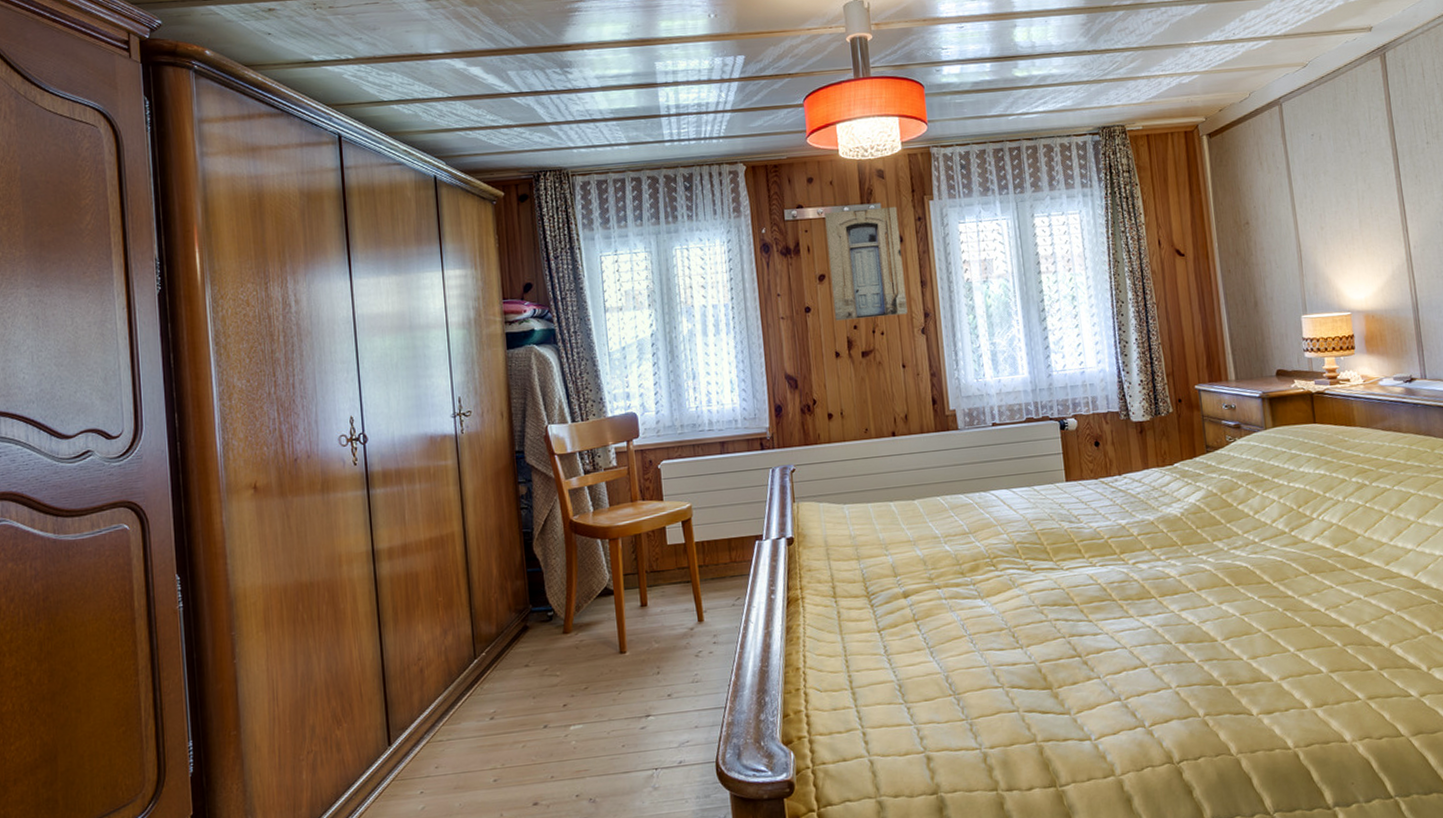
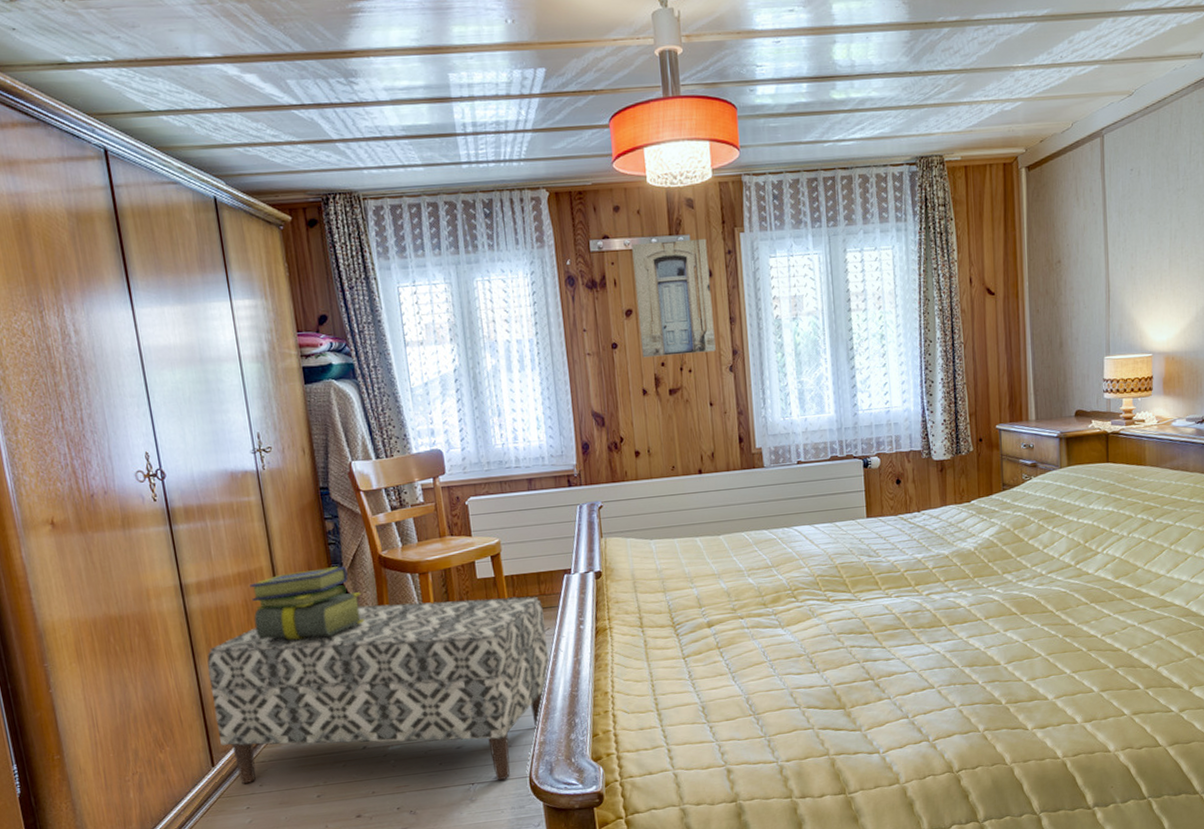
bench: none [392,563,739,766] -> present [207,596,549,784]
stack of books: none [440,531,553,609] -> present [250,566,365,640]

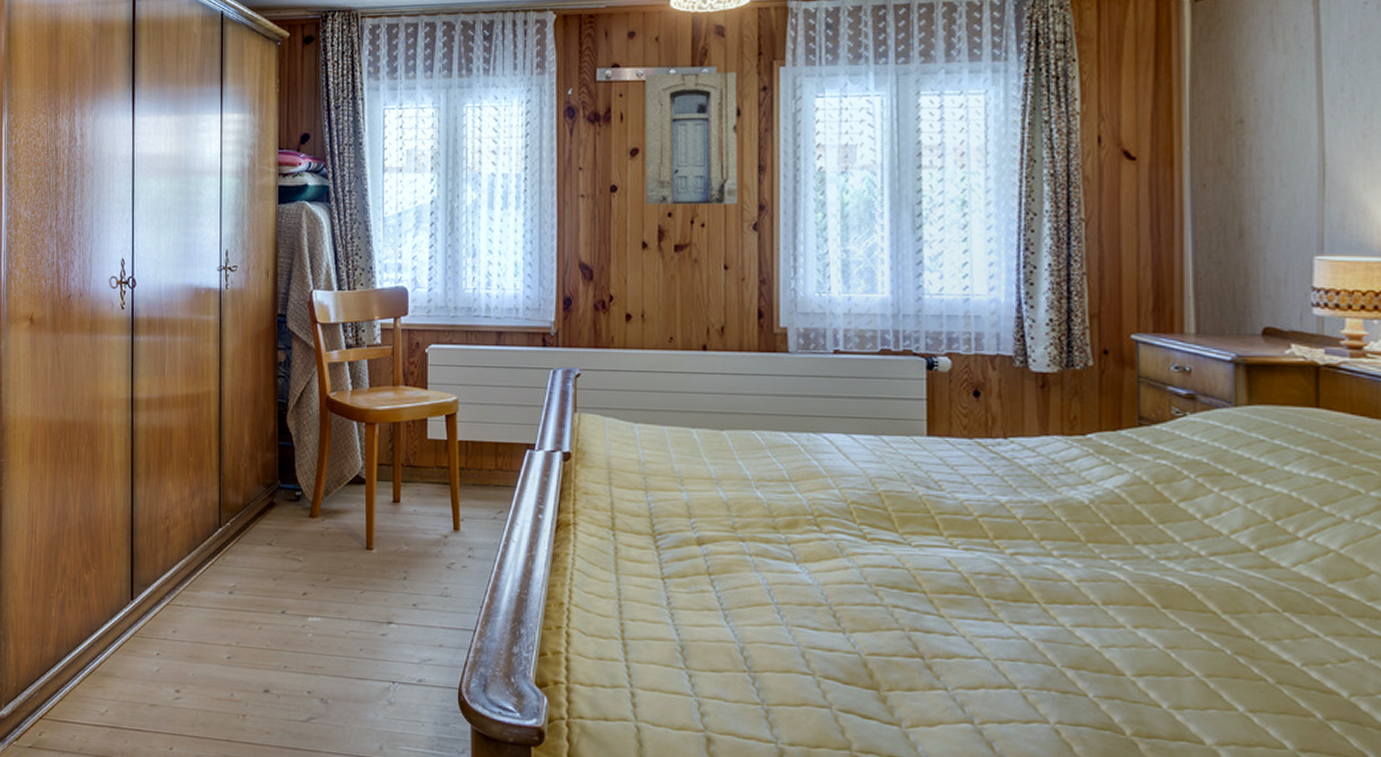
bench: present [207,596,549,784] -> none [142,450,499,685]
stack of books: present [250,566,365,640] -> none [194,402,303,478]

